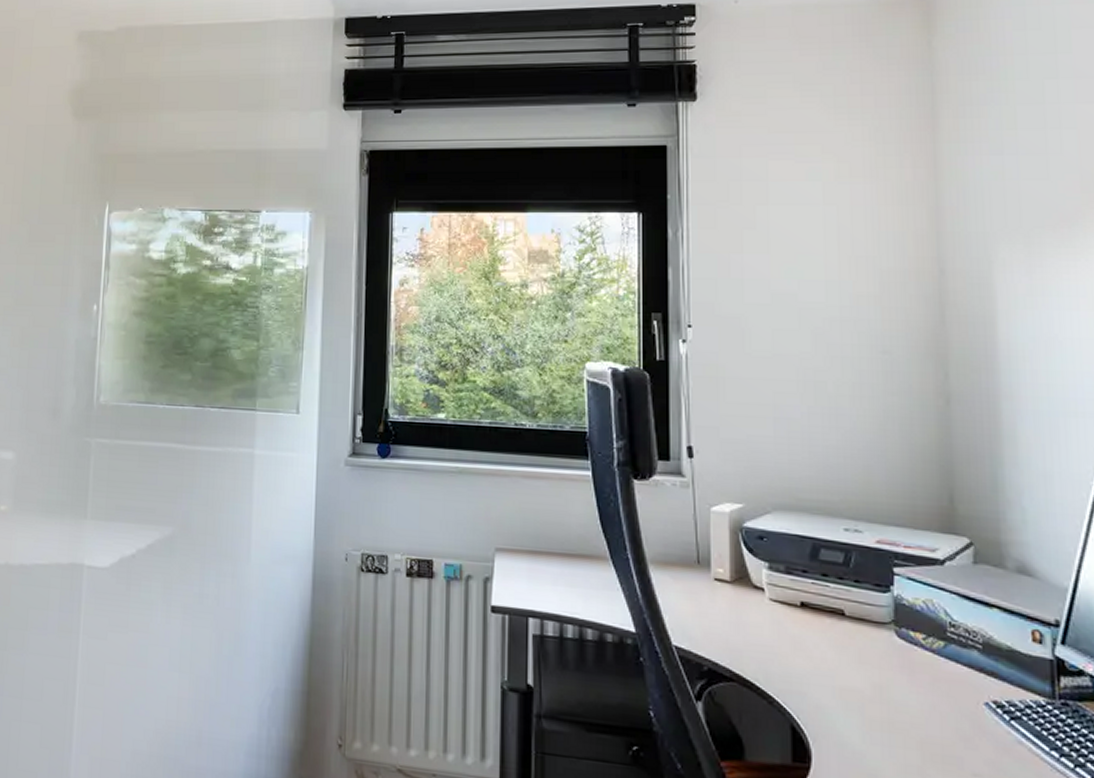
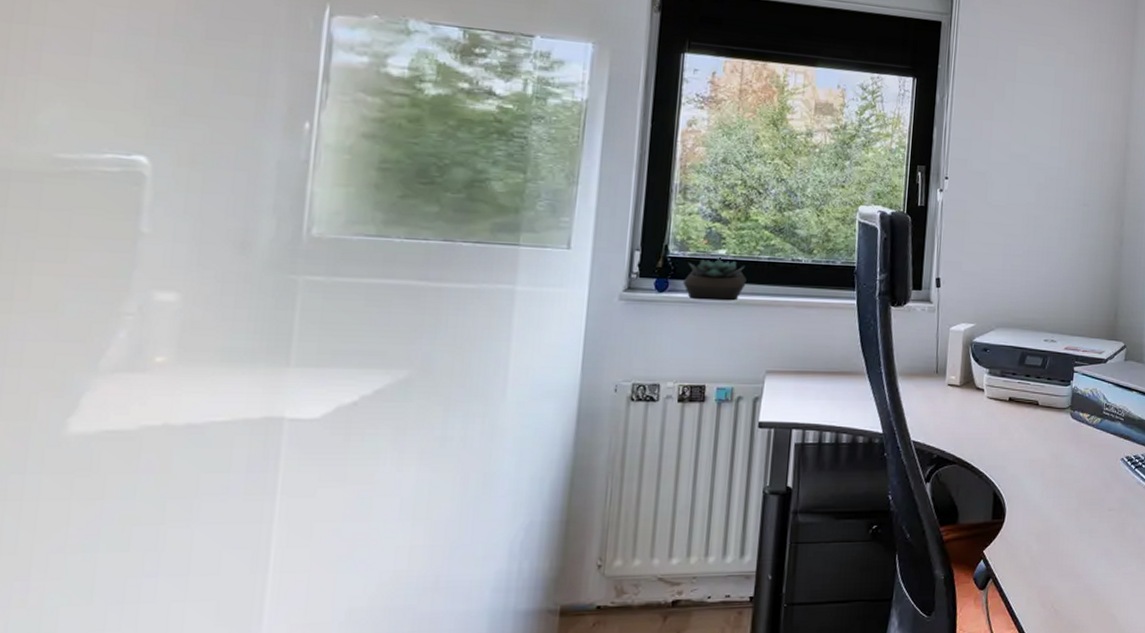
succulent plant: none [405,423,468,469] -> present [683,259,747,301]

